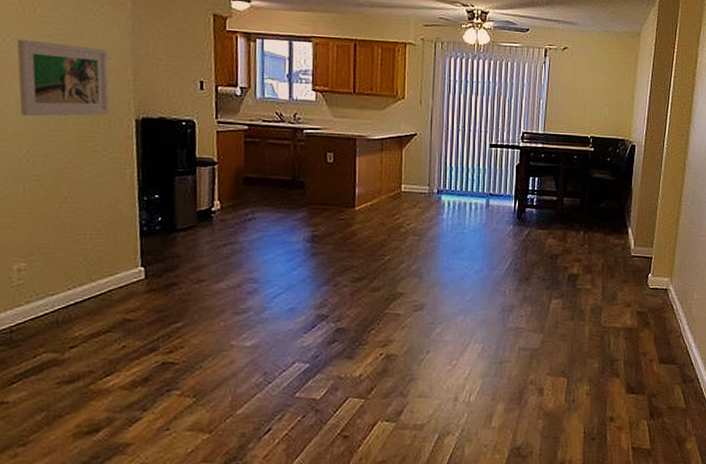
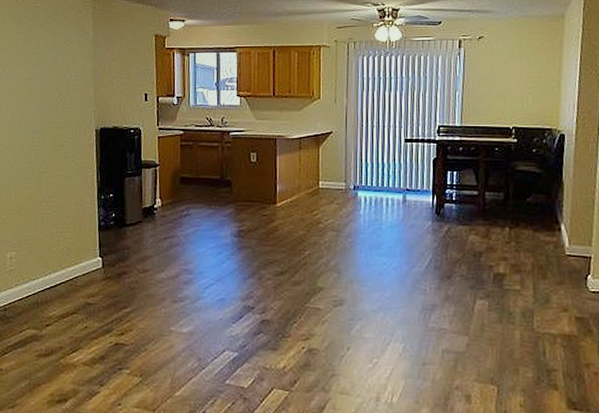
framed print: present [16,39,110,117] -> none [12,68,77,131]

